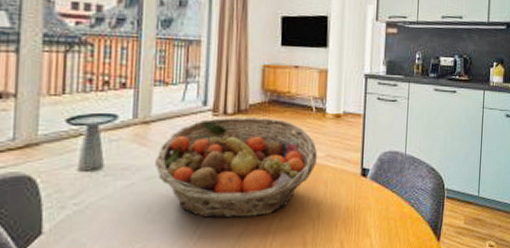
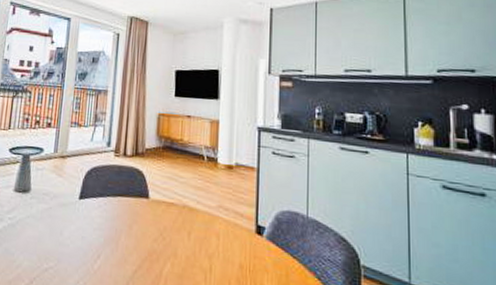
fruit basket: present [155,117,318,219] -> none [68,158,210,258]

